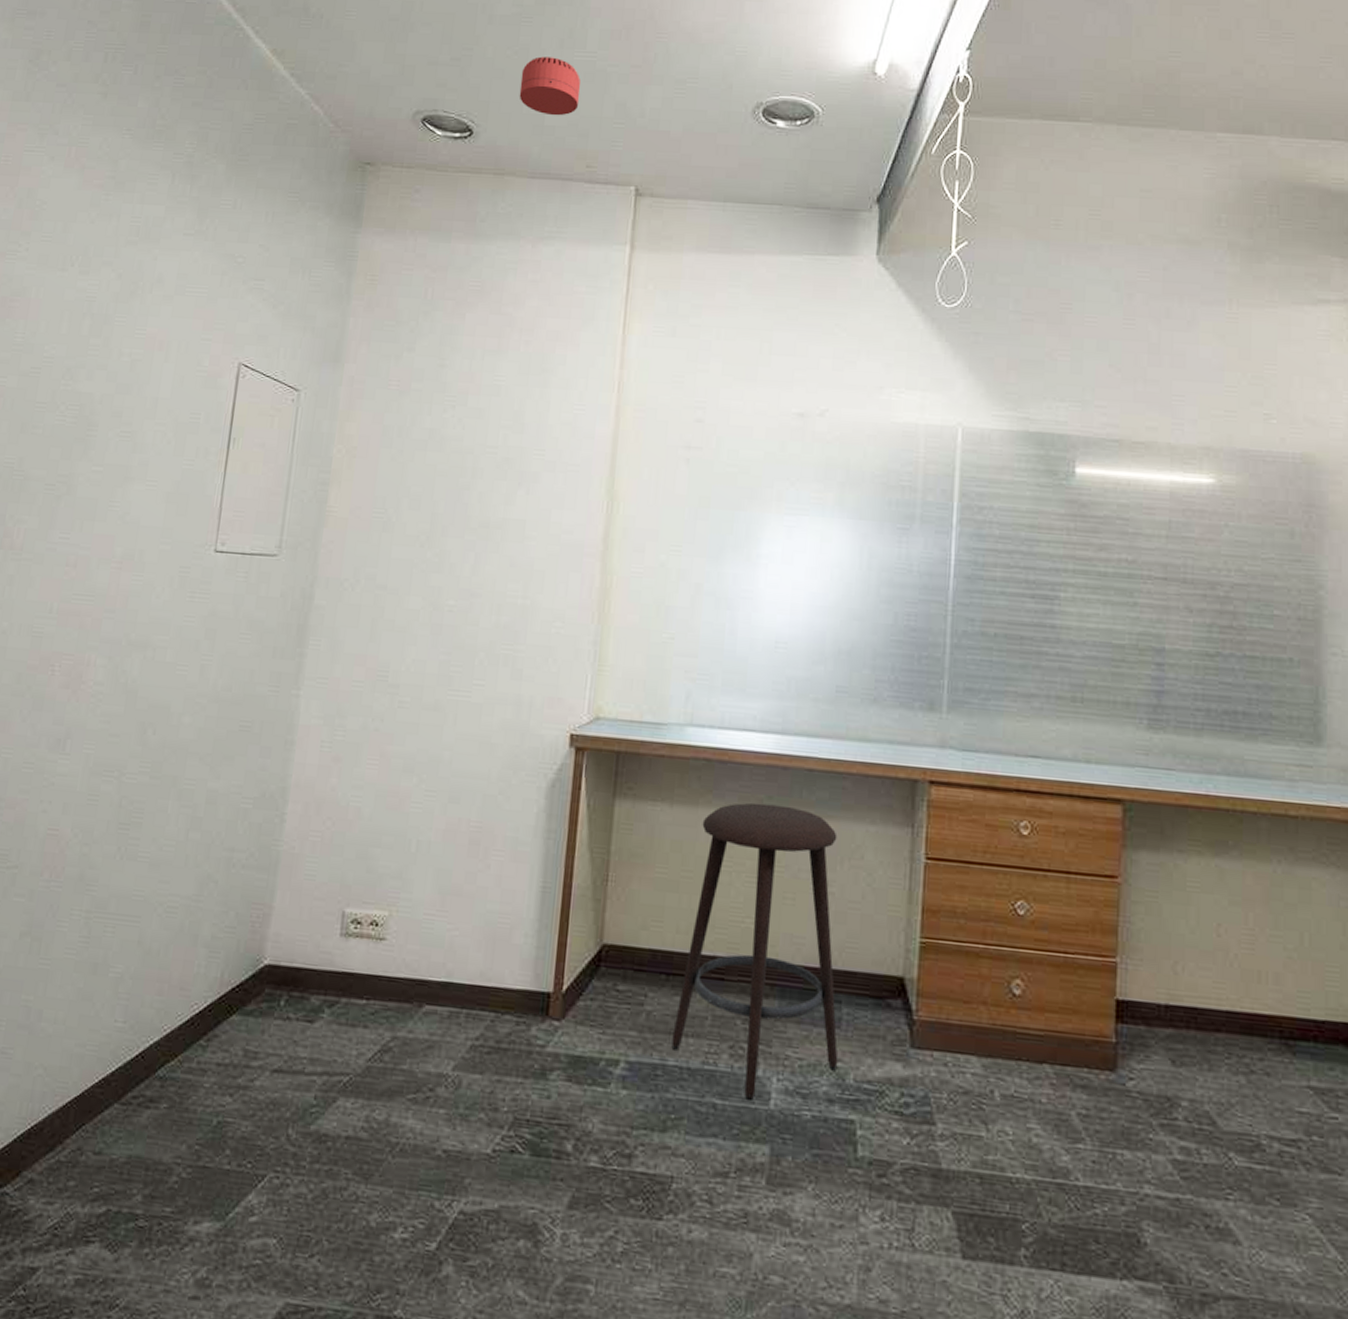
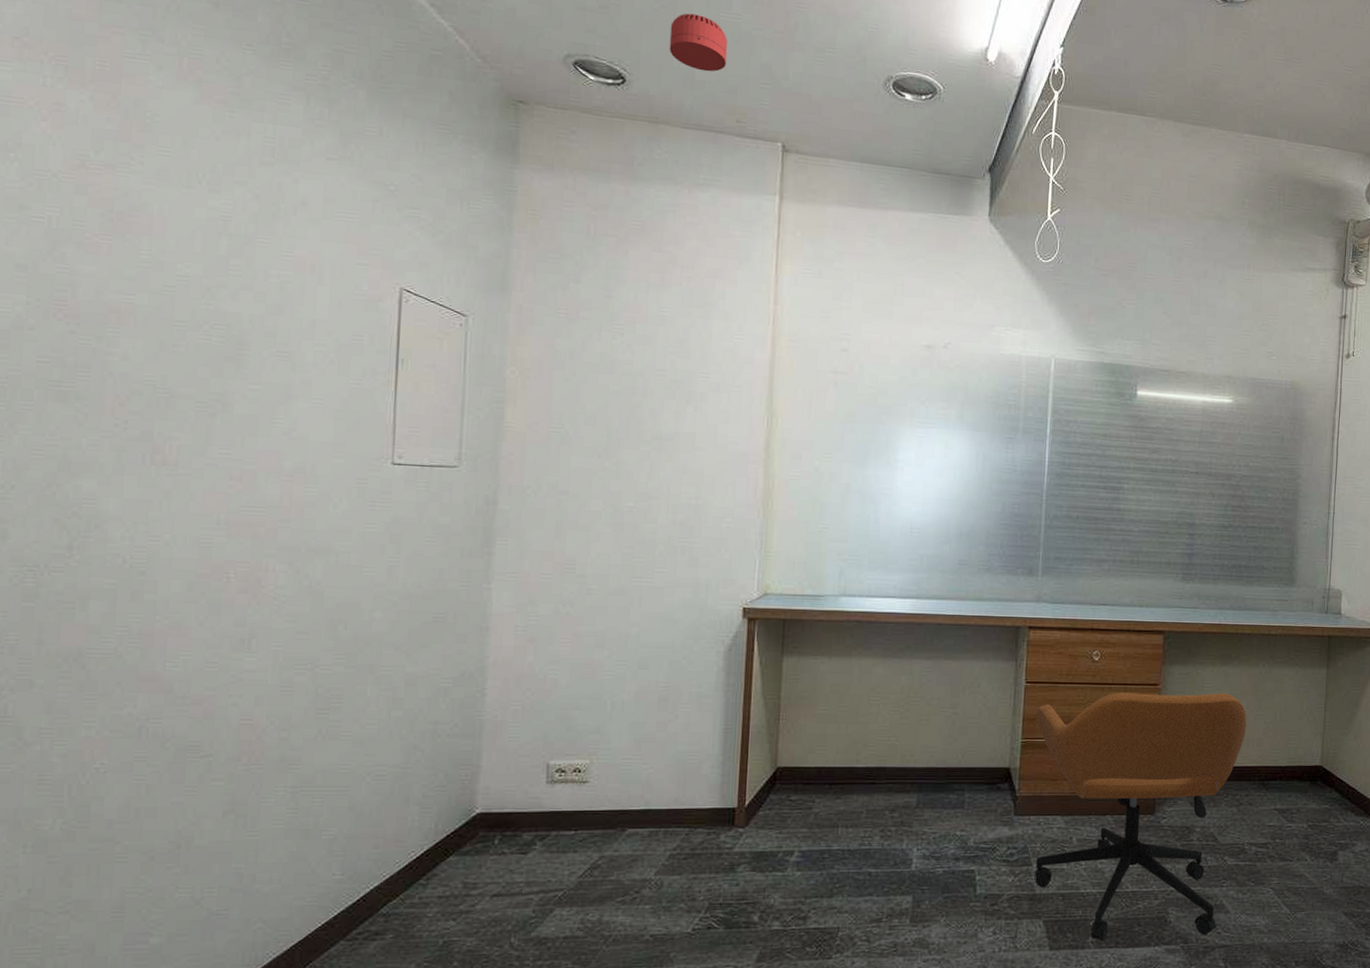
stool: present [671,802,838,1102] -> none [835,651,962,867]
office chair: none [939,883,1257,1275] -> present [1034,693,1247,941]

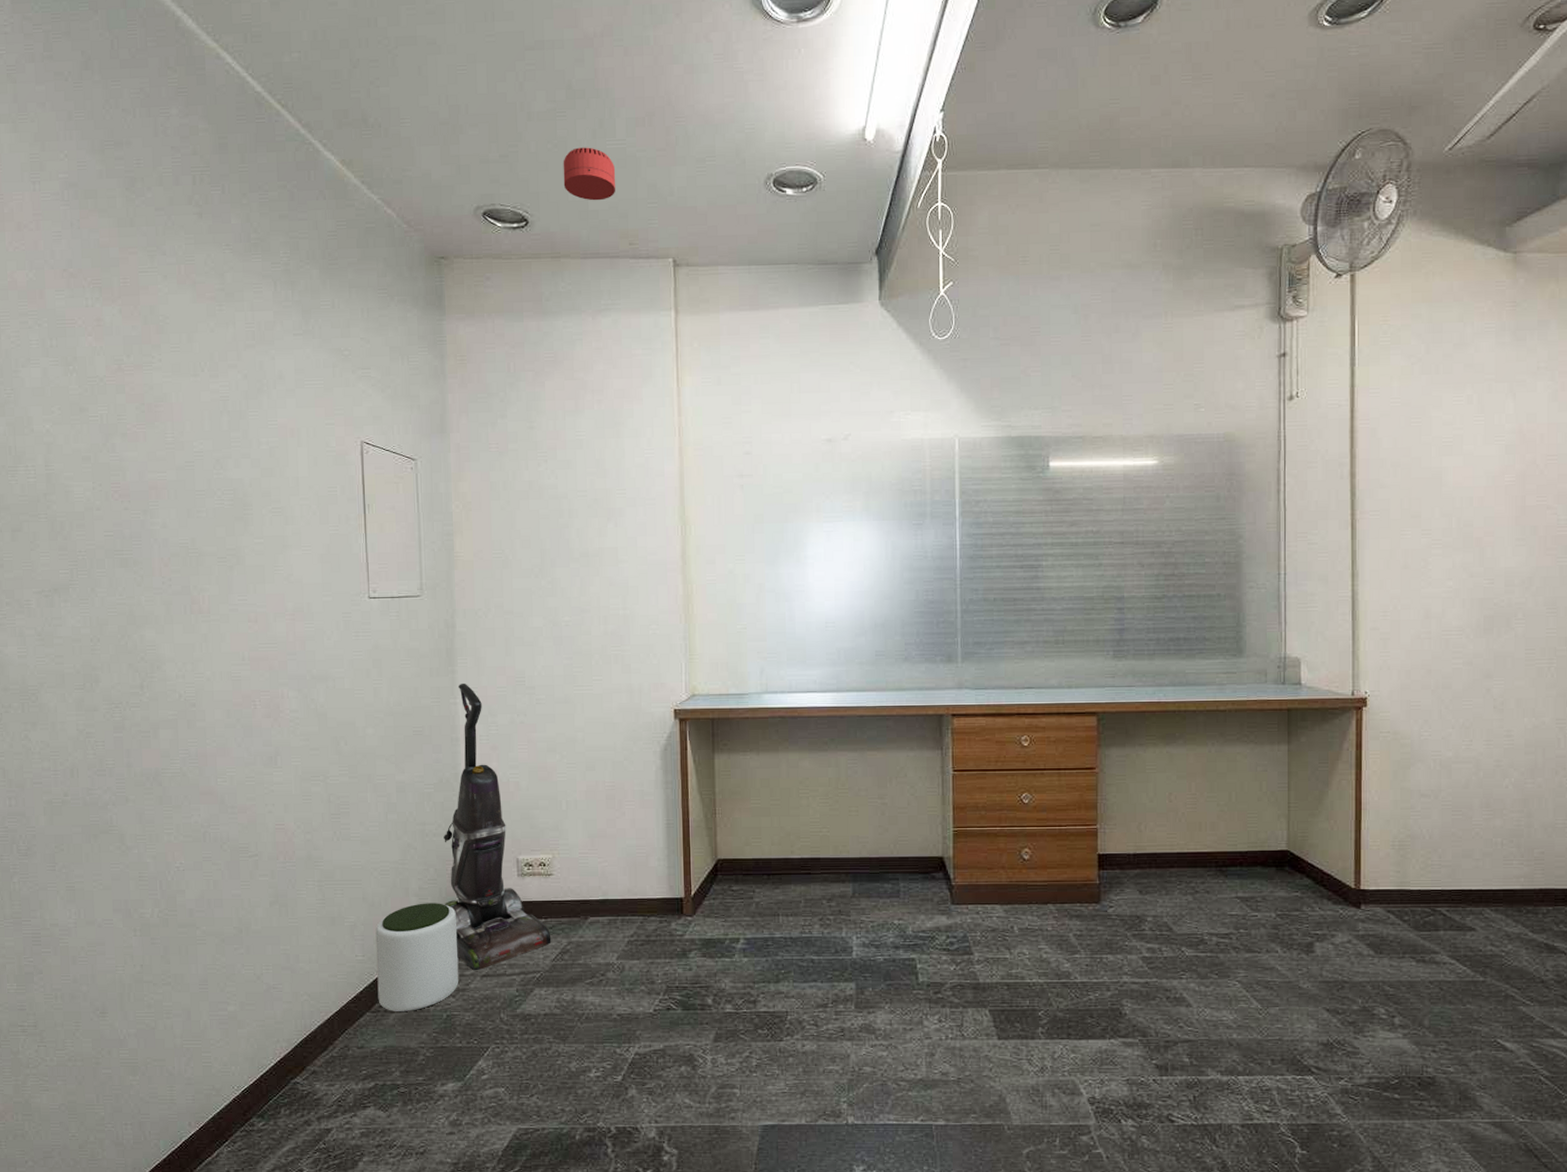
plant pot: none [356,813,467,939] -> present [375,903,459,1011]
vacuum cleaner: none [454,566,580,890] -> present [444,683,552,971]
office chair: present [1034,693,1247,941] -> none [967,775,1198,1032]

